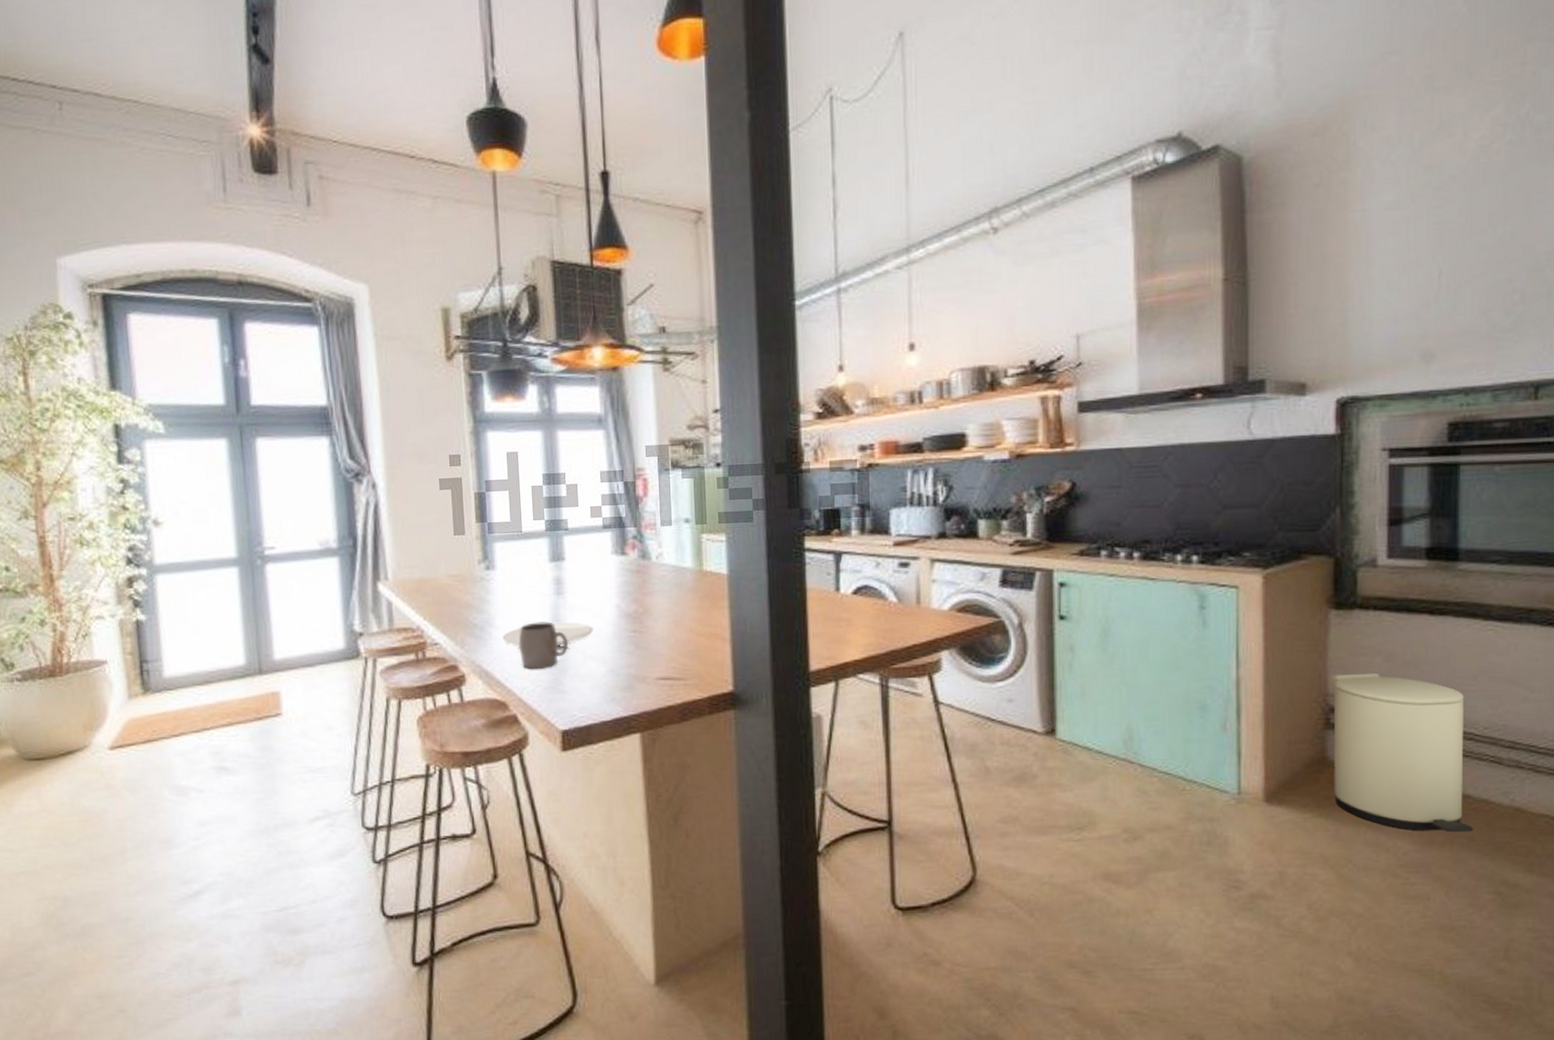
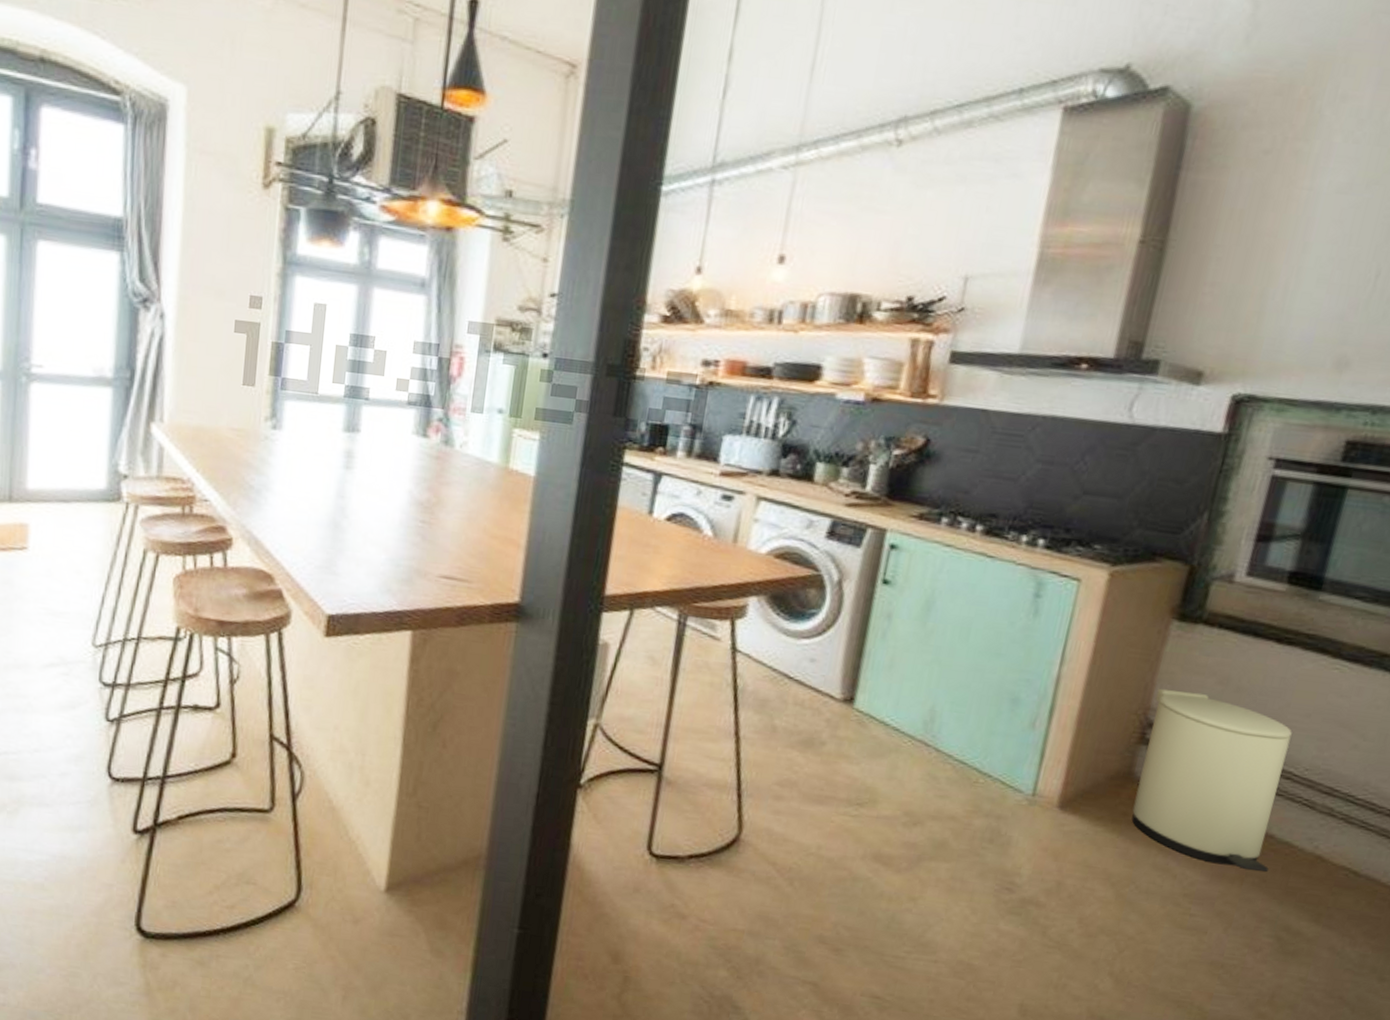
plate: present [502,622,594,646] -> none [278,497,380,523]
mug: present [518,621,568,670] -> none [295,494,350,546]

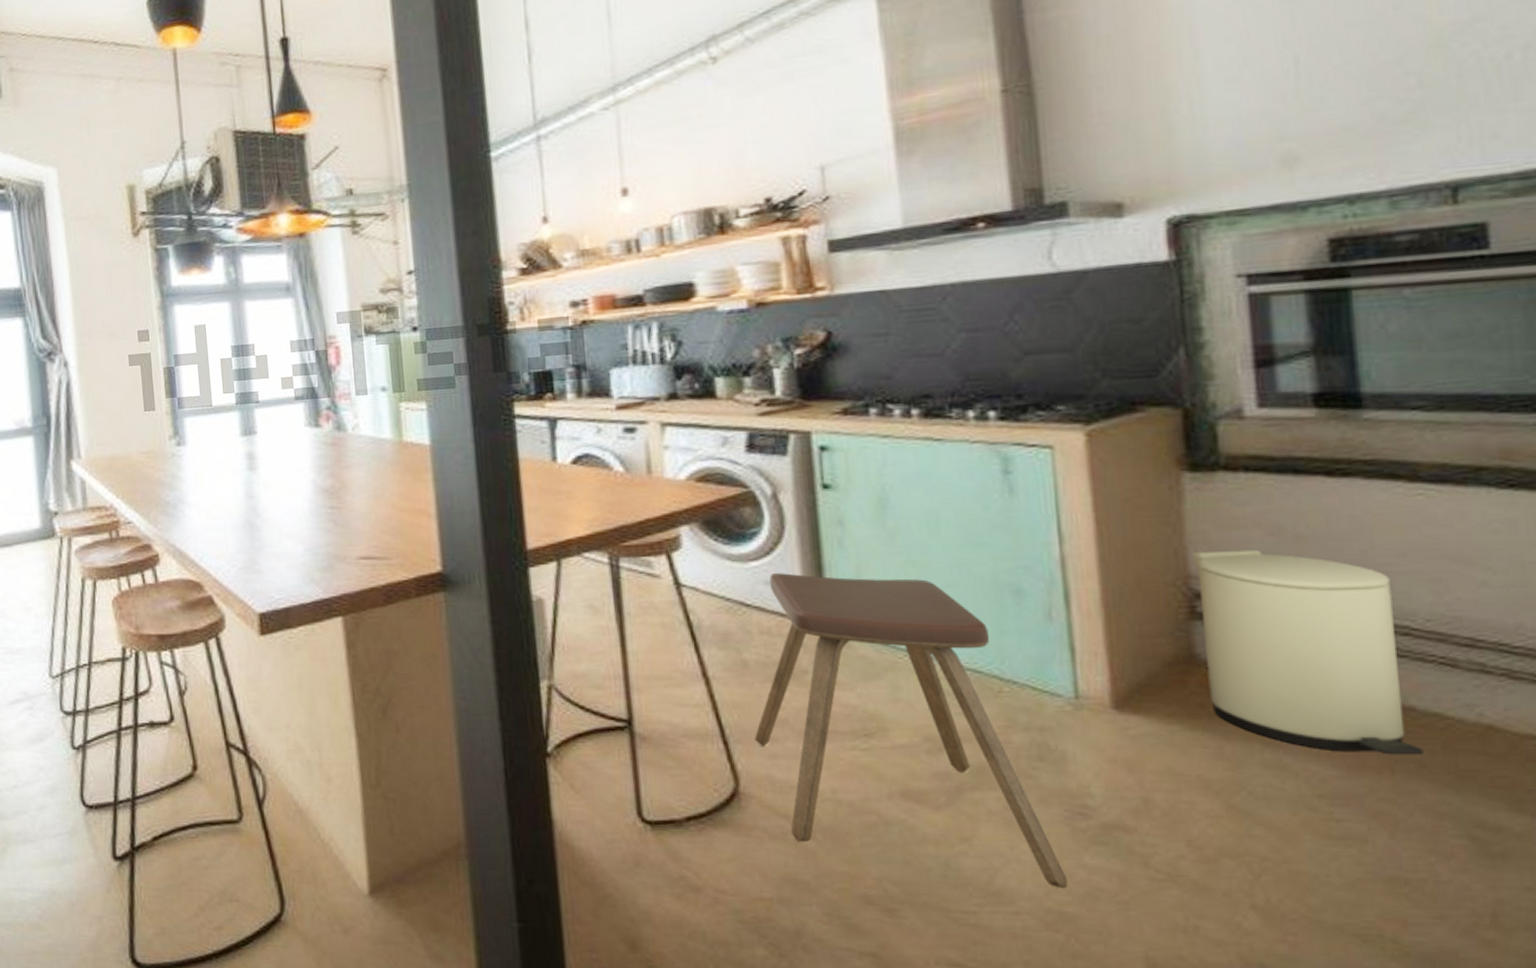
music stool: none [765,653,982,946] -> present [755,573,1068,889]

